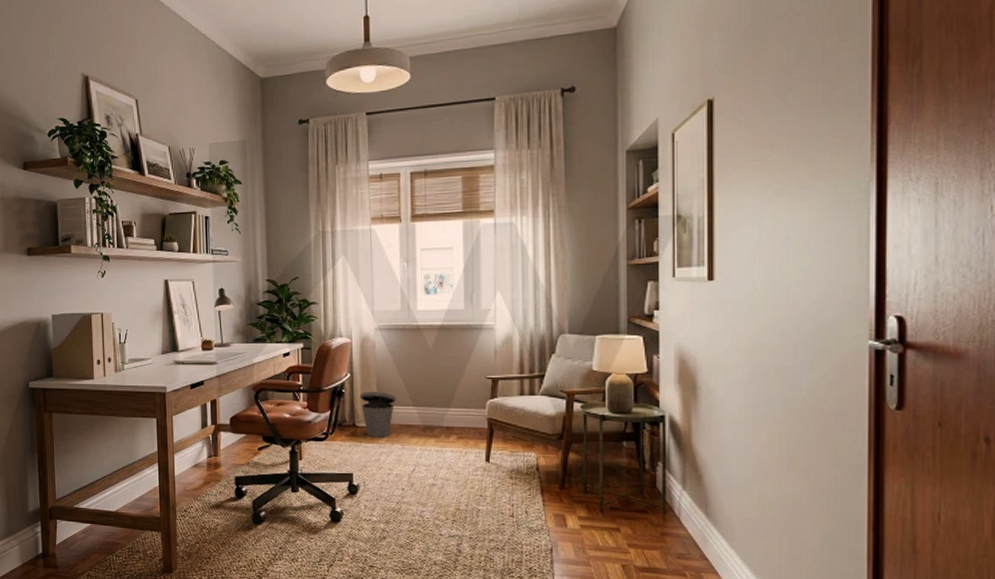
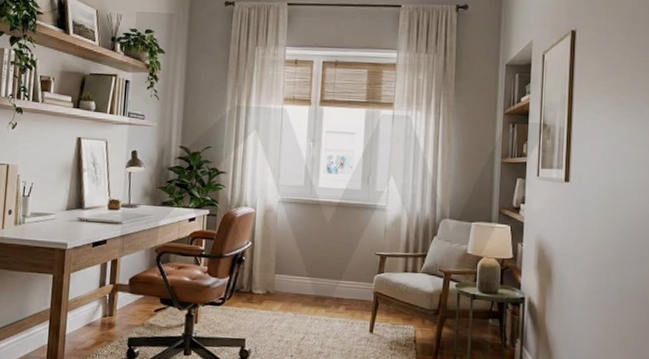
trash can: present [359,392,397,437] -> none [258,260,294,305]

